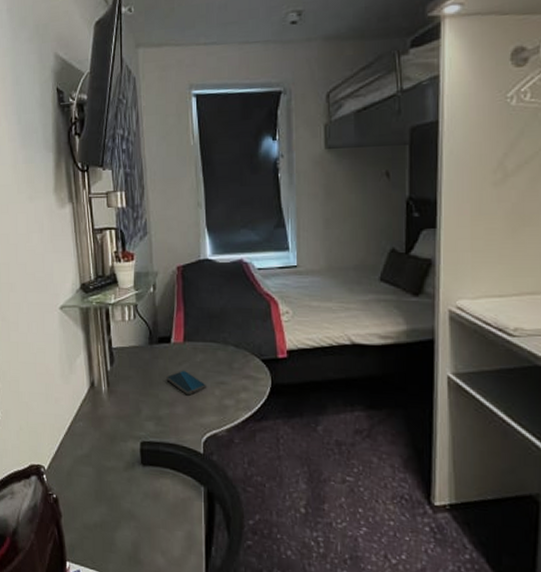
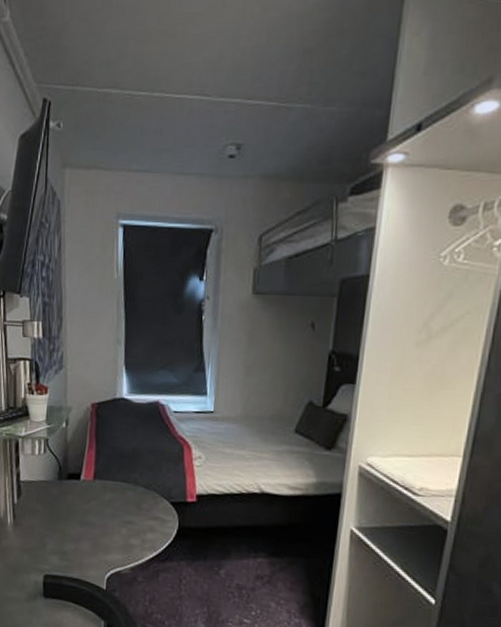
smartphone: present [166,370,206,396] -> none [73,507,113,533]

